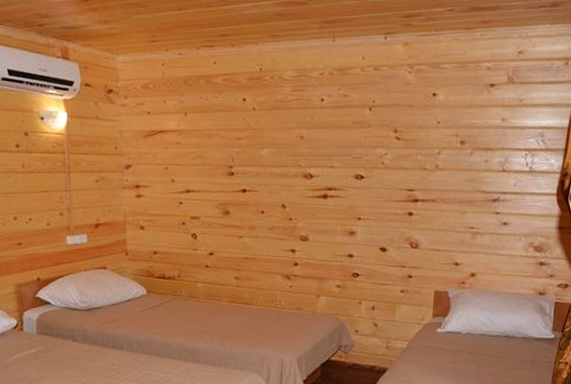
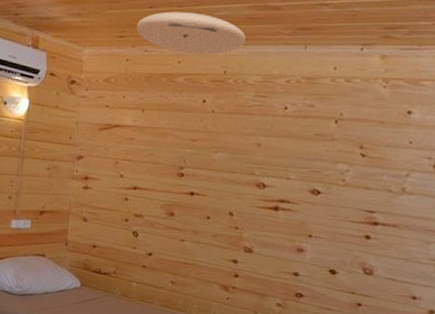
ceiling light: none [167,12,277,54] -> present [136,11,246,55]

